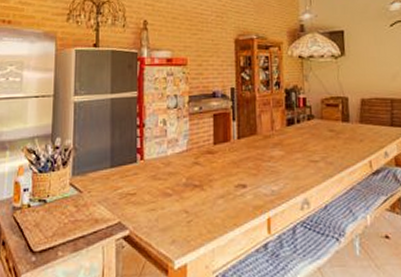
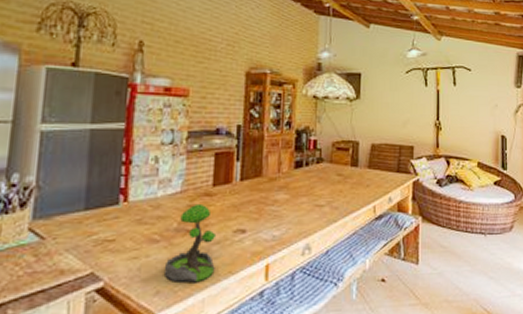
plant: none [178,160,221,234] -> present [165,203,217,283]

